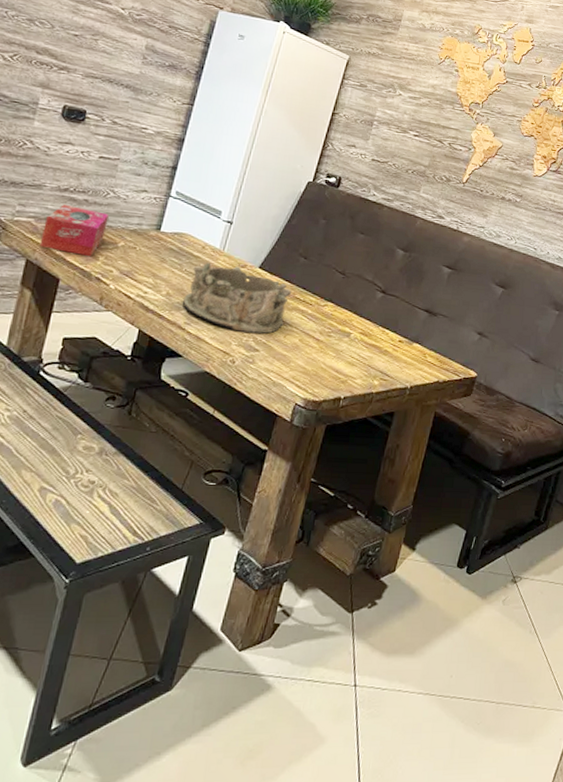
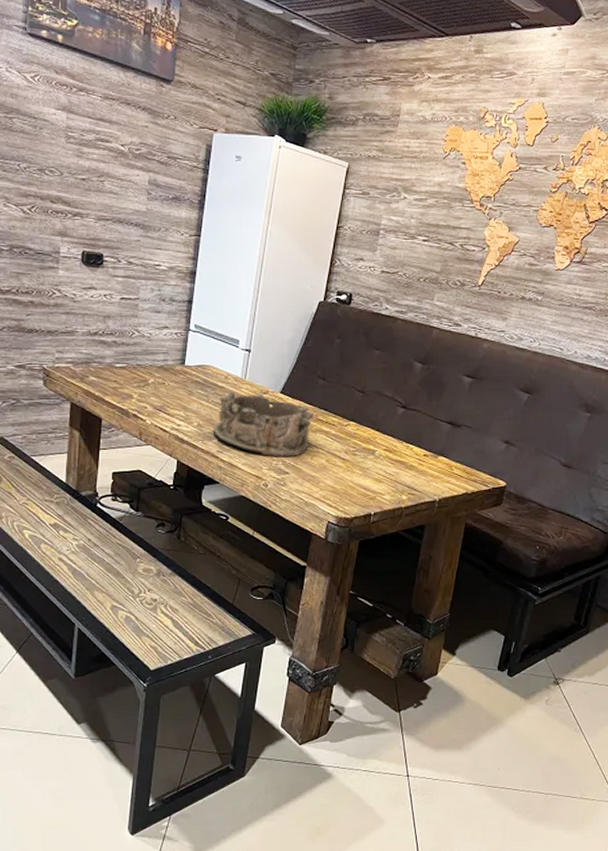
tissue box: present [39,205,109,257] -> none [80,348,137,396]

